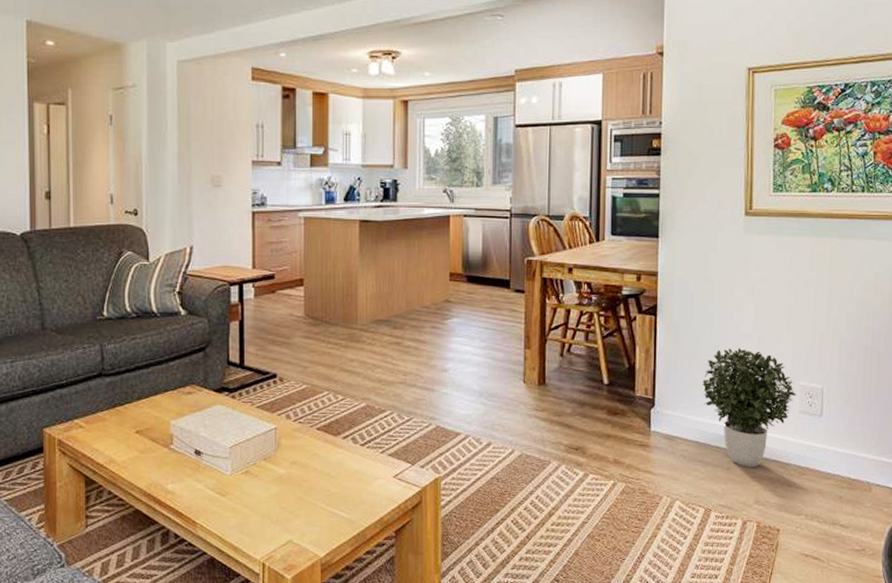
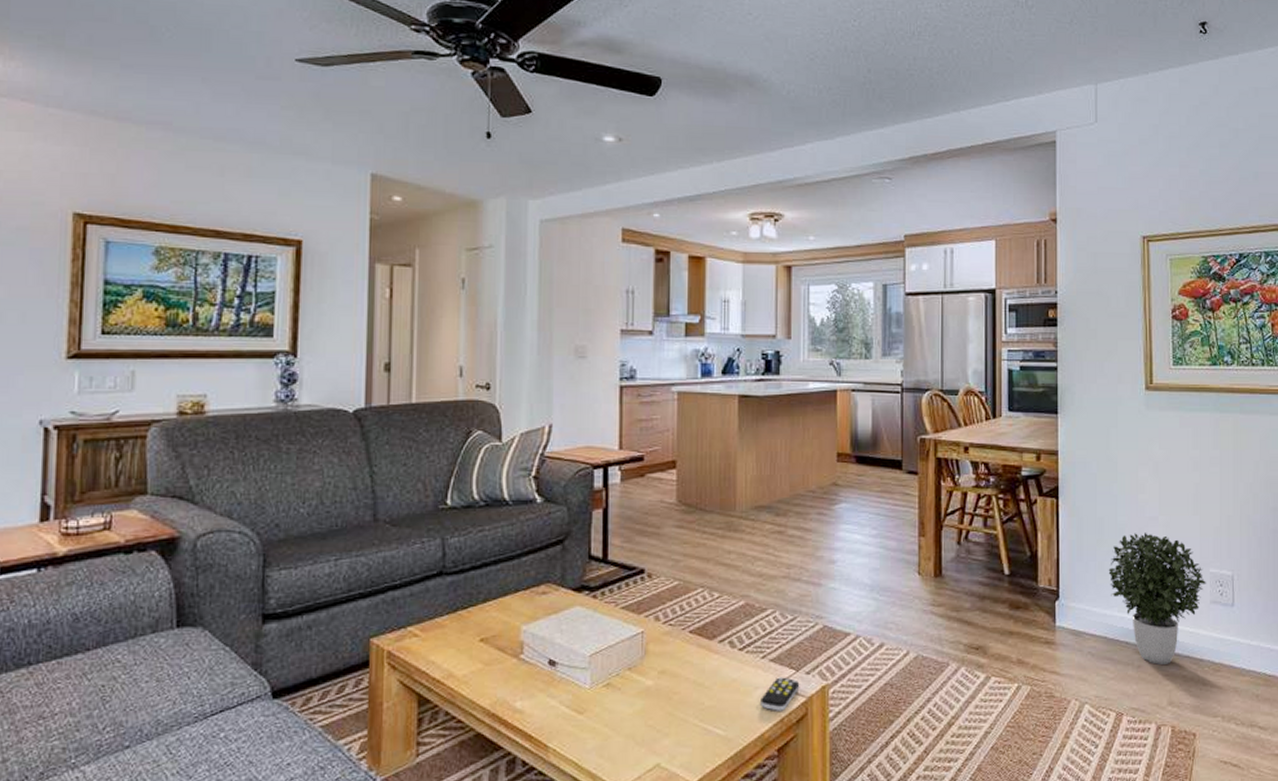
remote control: none [380,469,415,499] -> present [761,677,800,711]

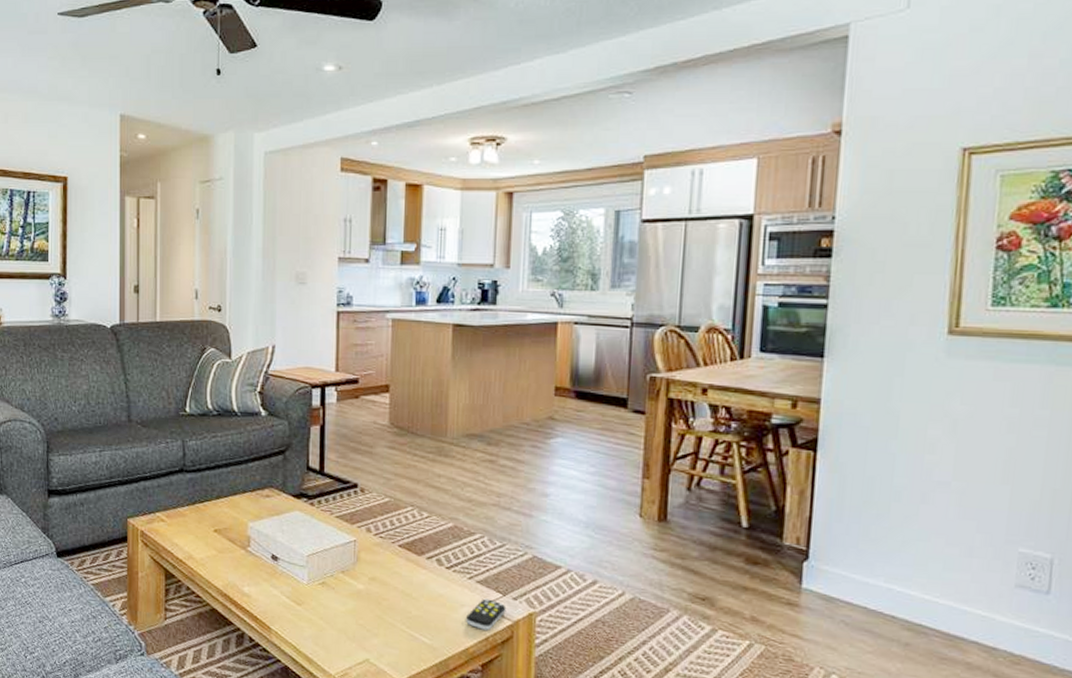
potted plant: present [1108,533,1206,665] -> none [875,498,1012,647]

